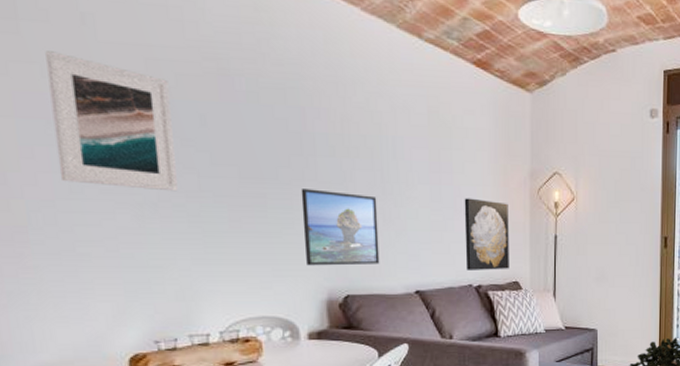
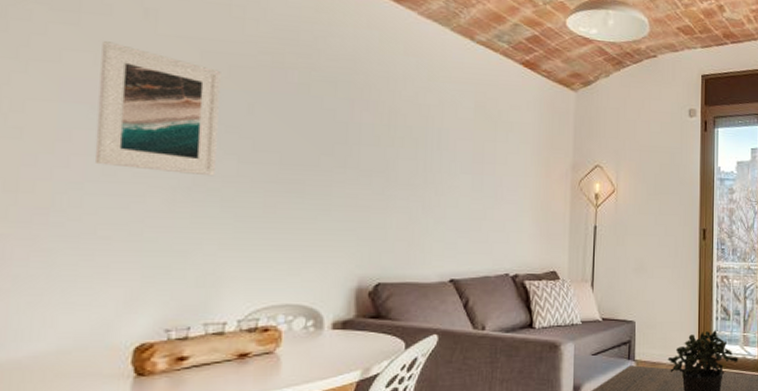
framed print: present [301,189,380,266] -> none [339,176,418,253]
wall art: present [464,198,509,270] -> none [503,188,549,260]

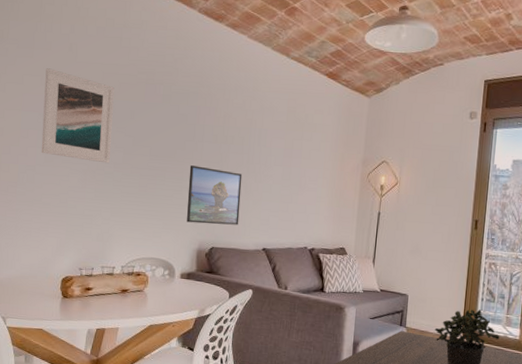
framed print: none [339,176,418,253] -> present [187,165,243,225]

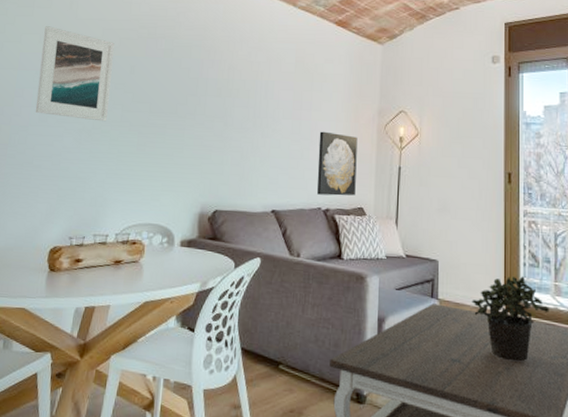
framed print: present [187,165,243,225] -> none [188,121,249,185]
wall art: none [304,178,343,237] -> present [317,131,358,196]

